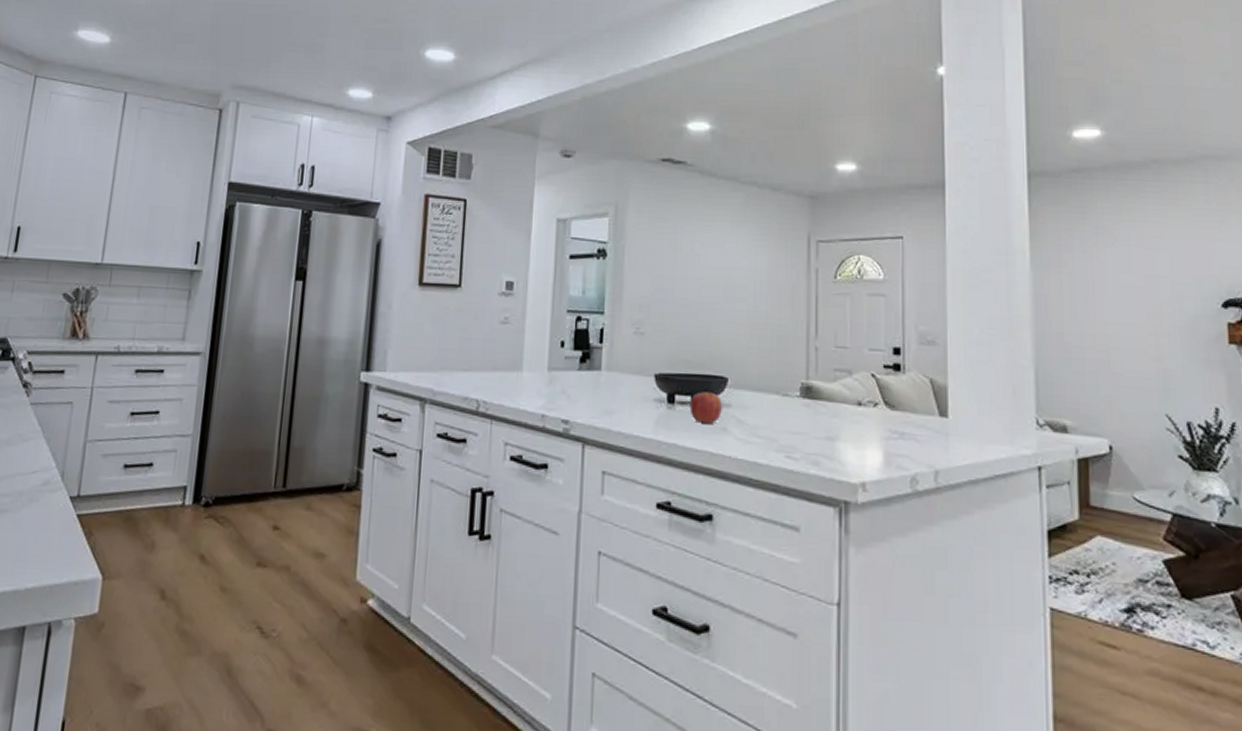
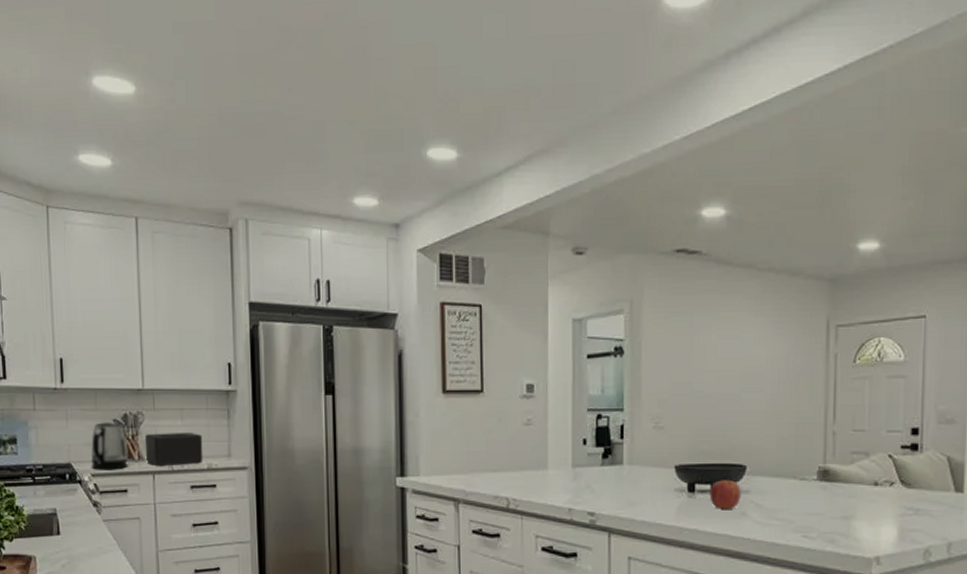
kettle: none [29,296,73,349] -> present [91,422,128,470]
toaster: none [91,310,158,348] -> present [145,433,203,467]

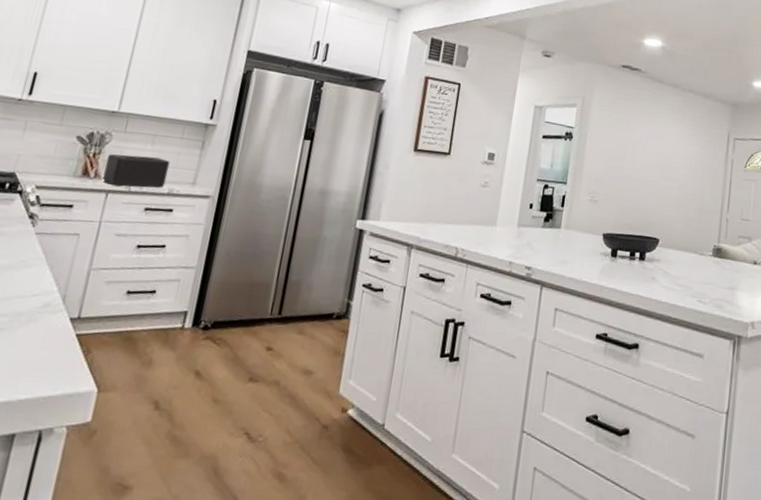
kettle: present [91,422,128,470] -> none [38,137,86,185]
fruit: present [709,477,741,509] -> none [628,247,653,274]

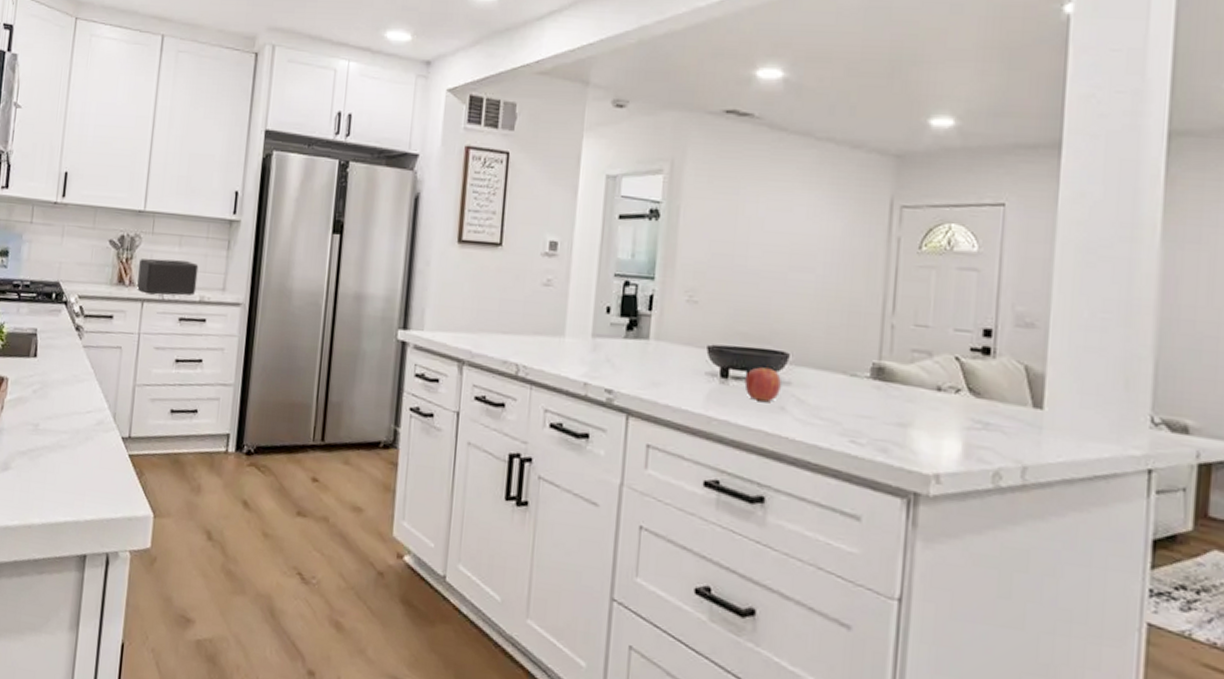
fruit: none [628,247,653,274] -> present [744,365,781,402]

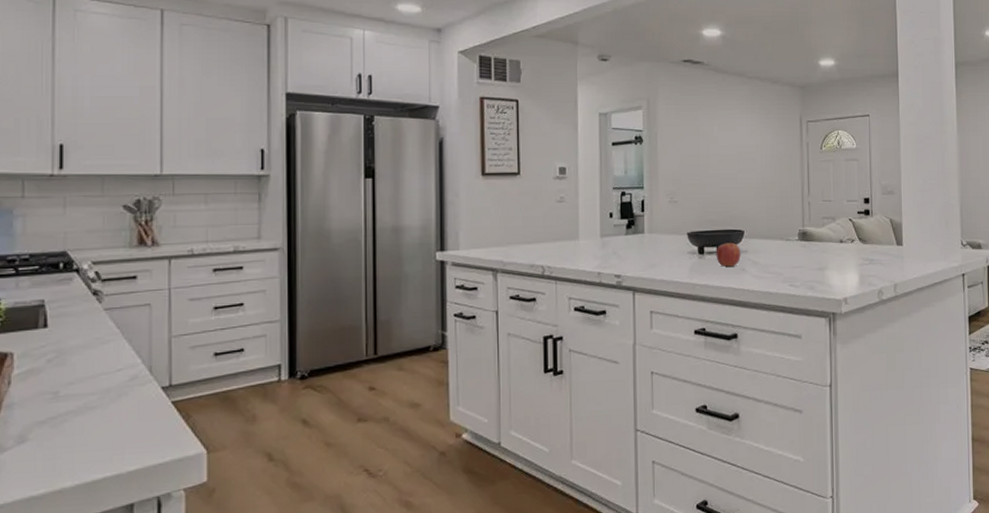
toaster: present [137,258,199,296] -> none [162,217,229,251]

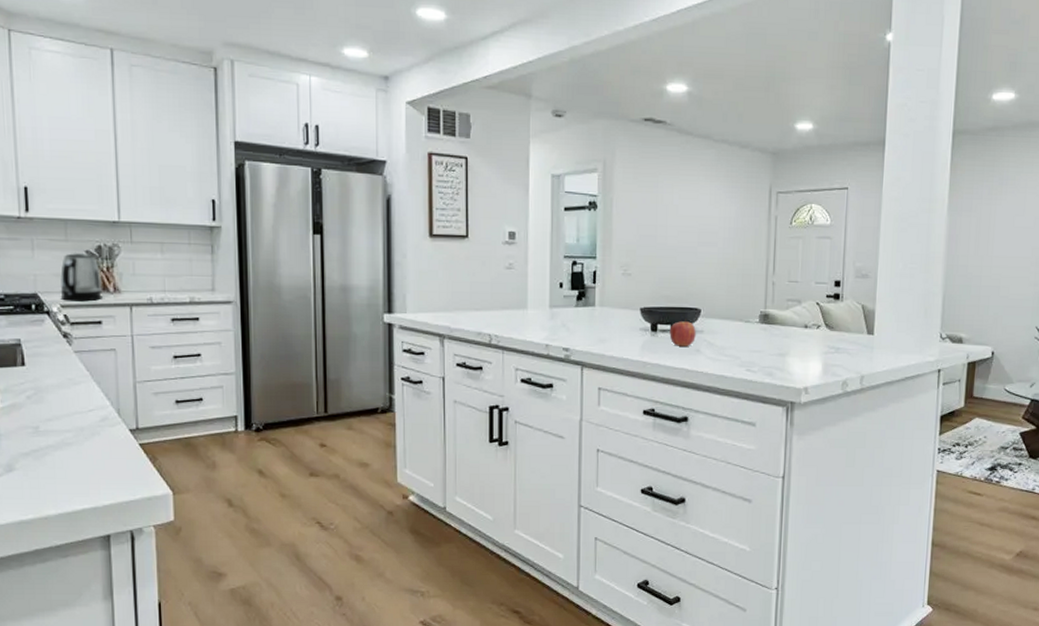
kettle: none [92,208,139,258] -> present [60,253,102,302]

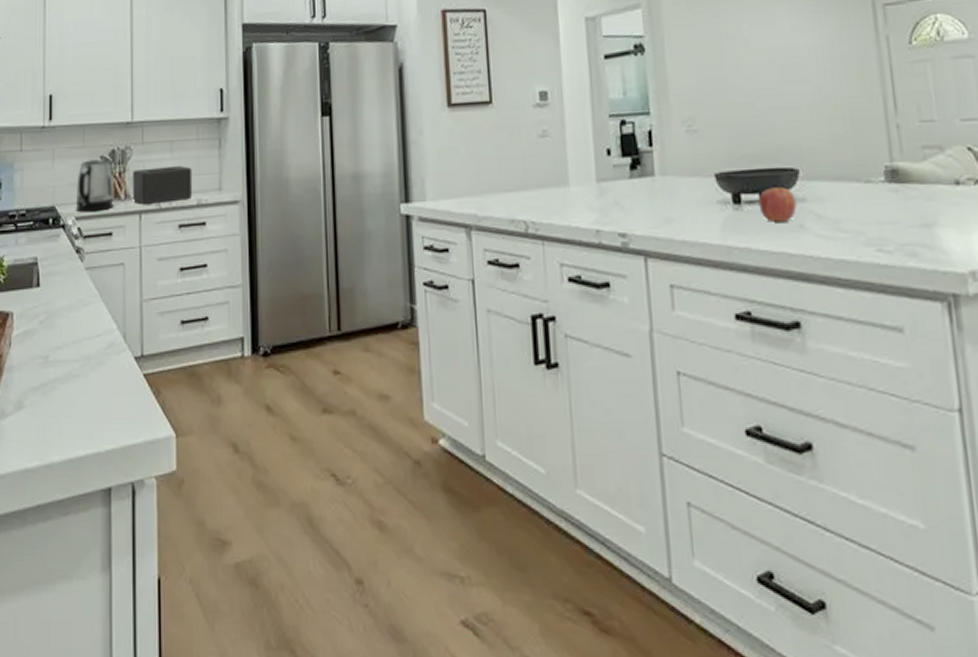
toaster: none [122,266,185,299] -> present [133,166,193,205]

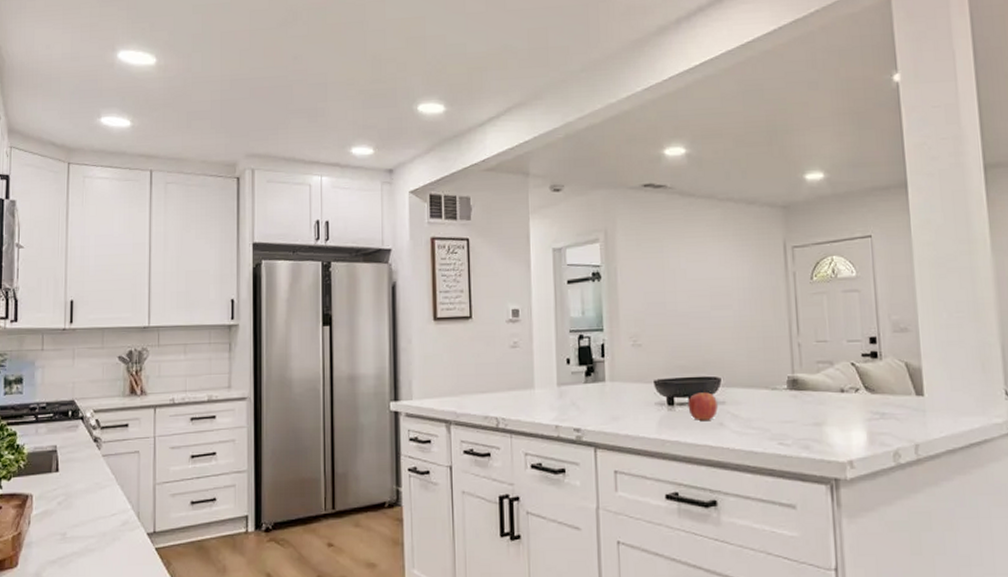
kettle: present [75,159,114,213] -> none [94,359,130,406]
toaster: present [133,166,193,205] -> none [149,366,204,400]

